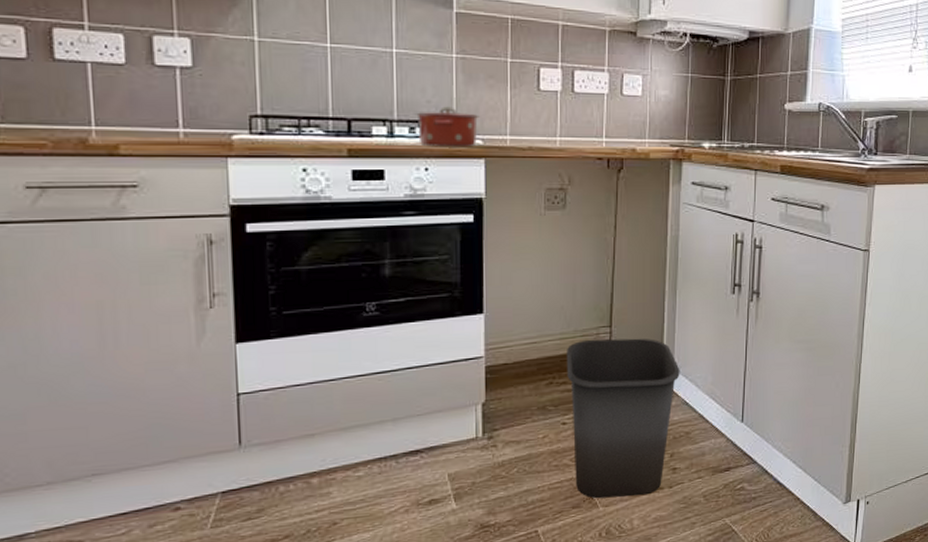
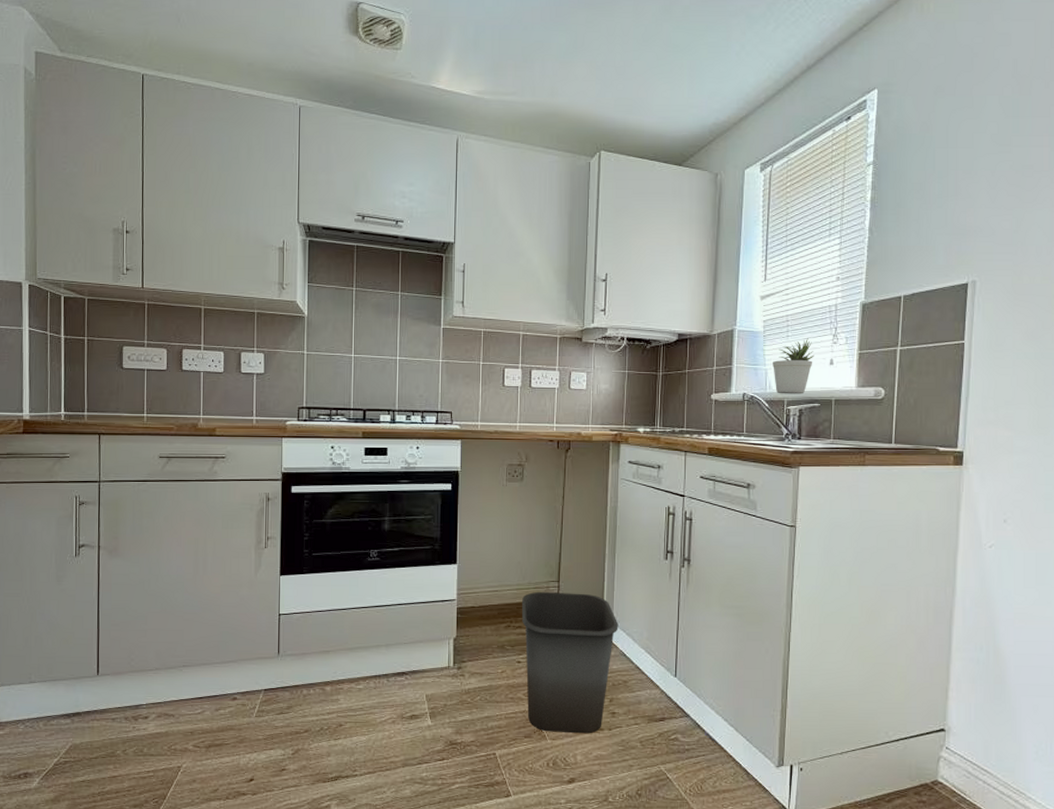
casserole: present [414,106,479,147] -> none [410,399,458,431]
potted plant: none [851,41,894,105] -> present [773,338,814,394]

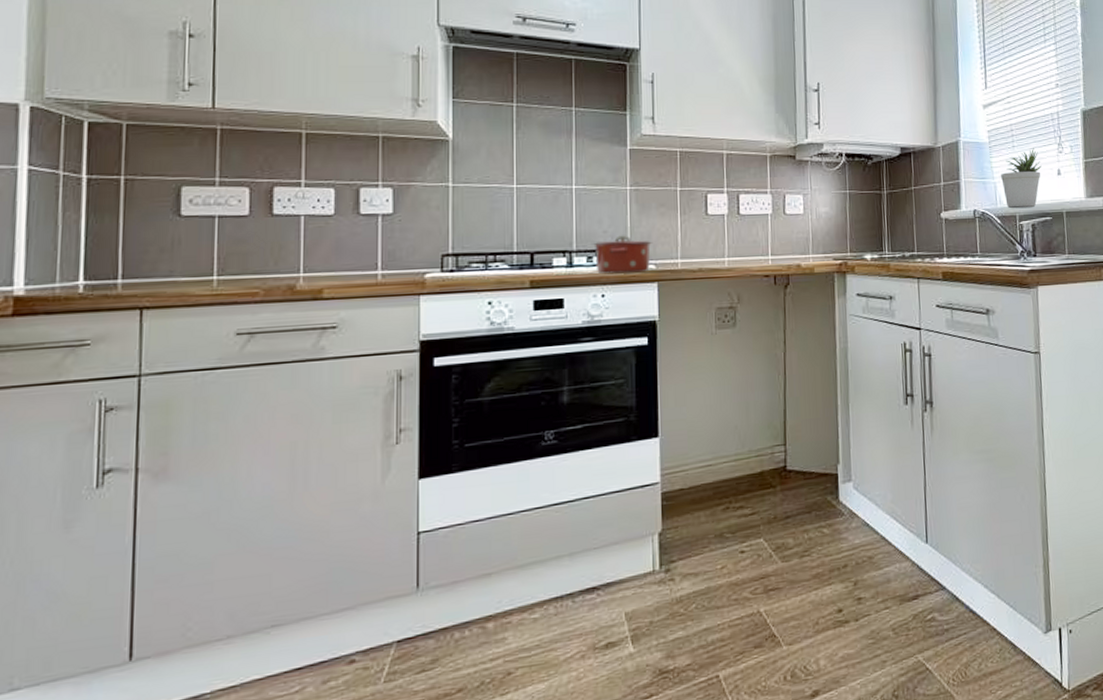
casserole: none [410,399,458,431] -> present [592,235,652,275]
waste bin: present [522,591,619,734] -> none [742,455,859,636]

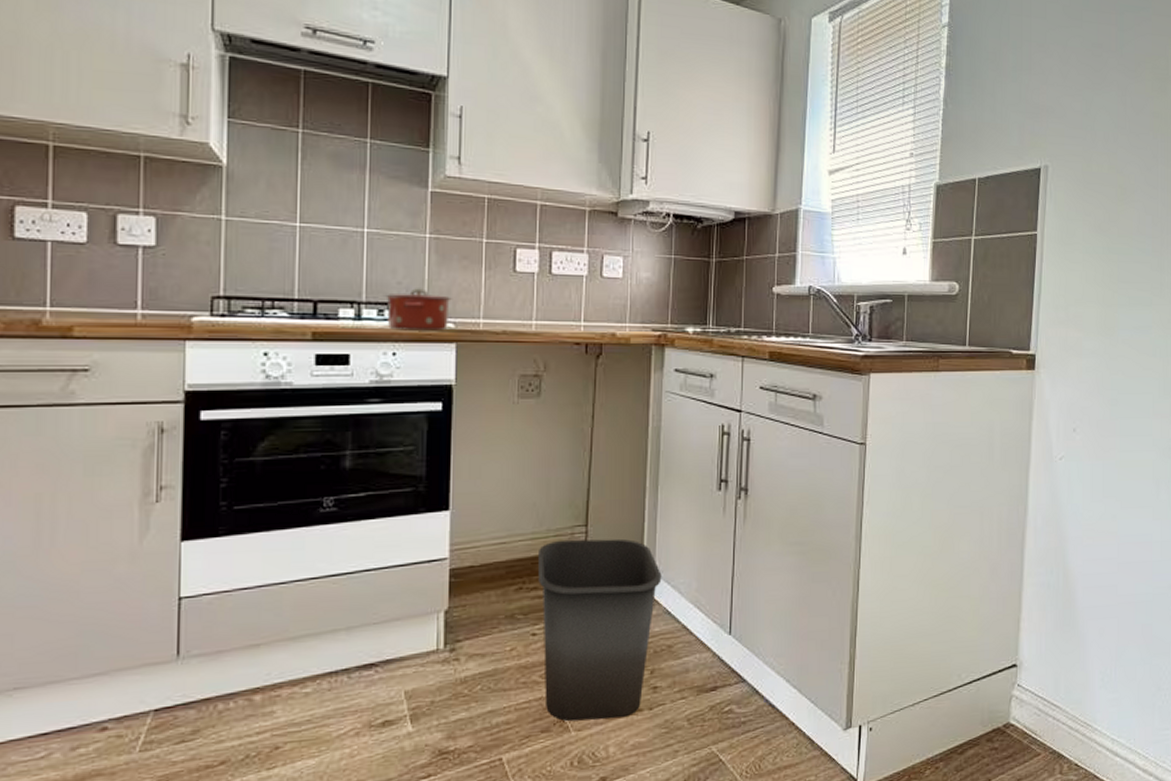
waste bin: none [742,455,859,636] -> present [538,538,662,722]
potted plant: present [1001,148,1042,209] -> none [842,222,887,288]

